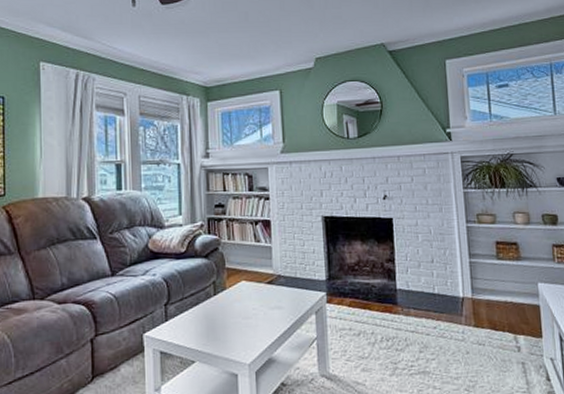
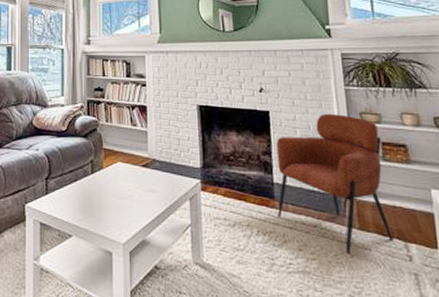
chair: none [399,216,505,351] -> present [276,113,394,254]

